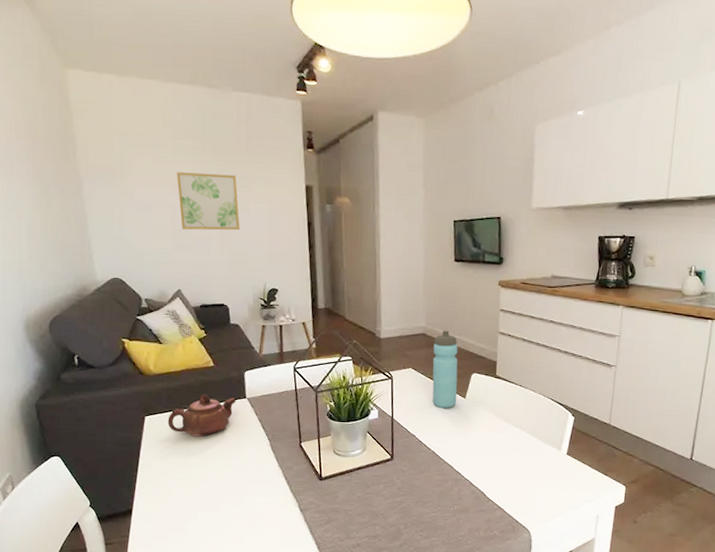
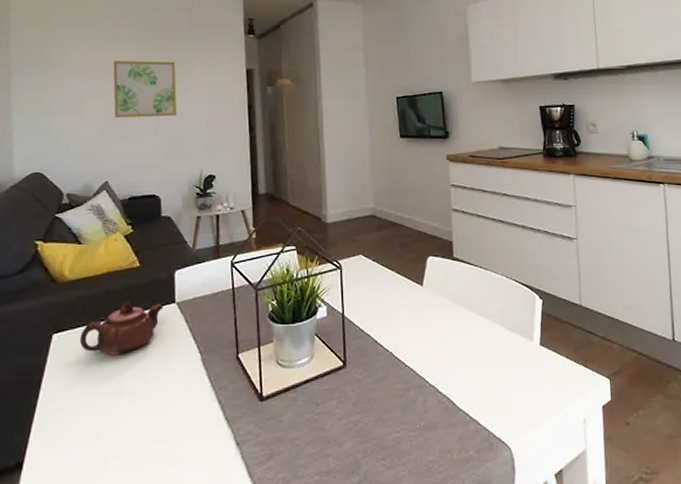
water bottle: present [432,330,458,408] -> none [384,210,414,299]

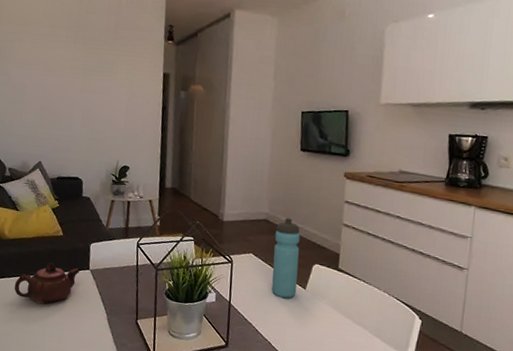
wall art: present [113,61,177,119] -> none [49,56,102,111]
water bottle: none [384,210,414,299] -> present [271,217,300,298]

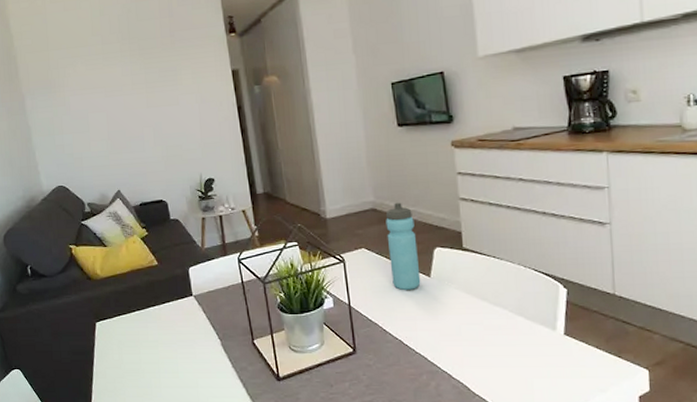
teapot: present [14,262,80,305] -> none [117,296,183,340]

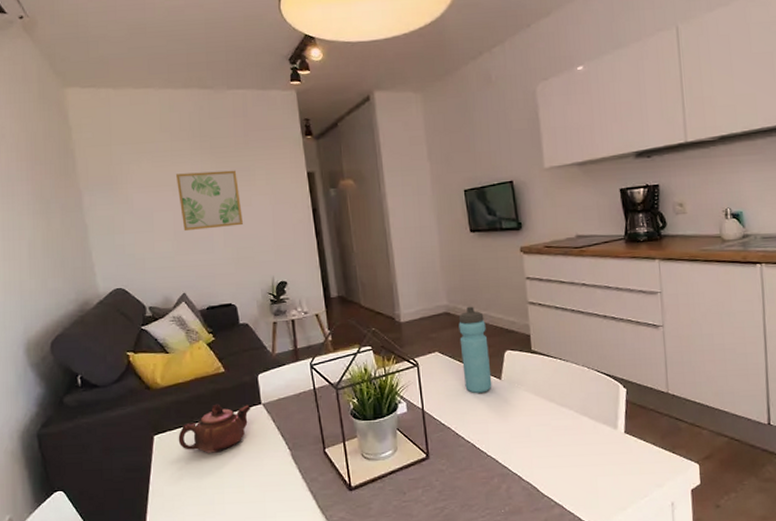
wall art: none [108,70,171,131] -> present [176,170,243,232]
teapot: none [117,296,183,340] -> present [178,405,251,453]

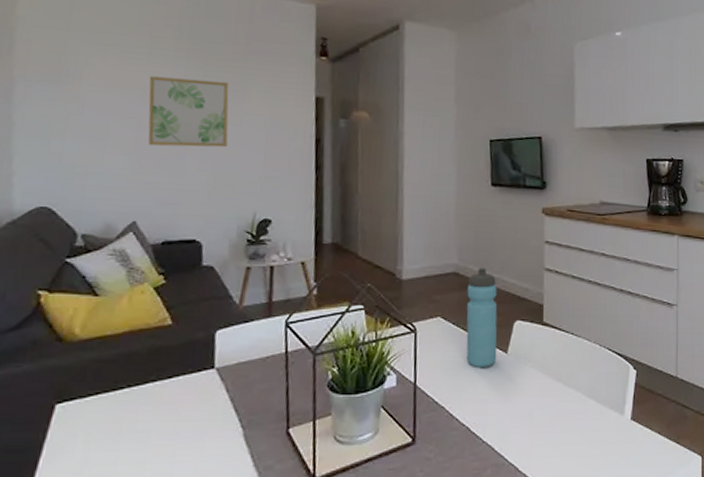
teapot: present [178,405,251,453] -> none [90,367,200,430]

